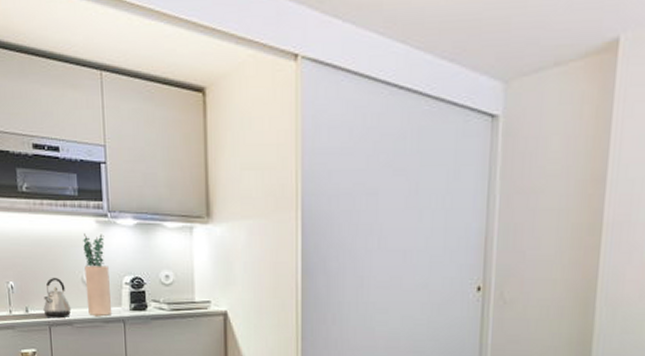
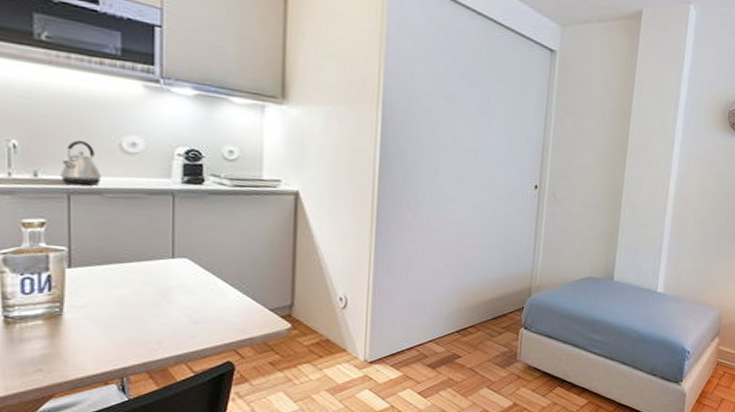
vase: present [83,234,112,317] -> none [124,97,159,188]

